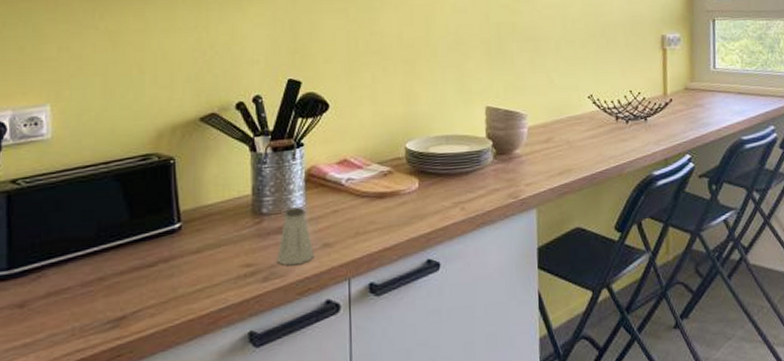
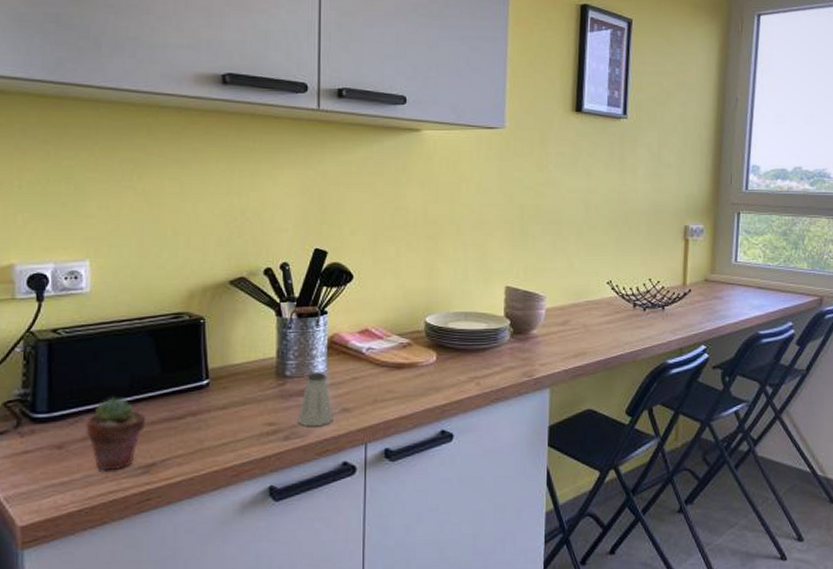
potted succulent: none [49,247,115,329] -> present [85,396,147,471]

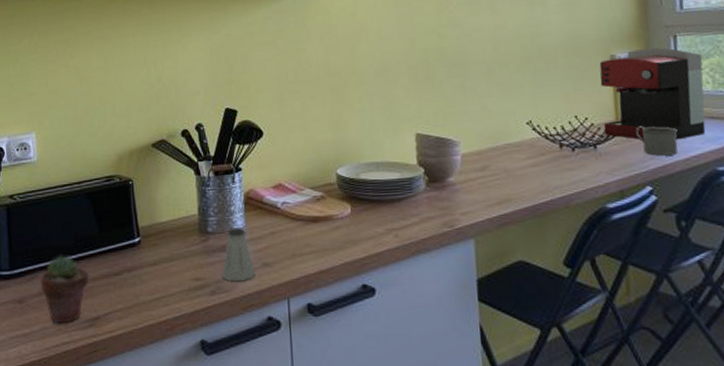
coffee maker: none [672,223,758,306] -> present [599,48,706,140]
mug: none [697,291,731,319] -> present [635,126,678,156]

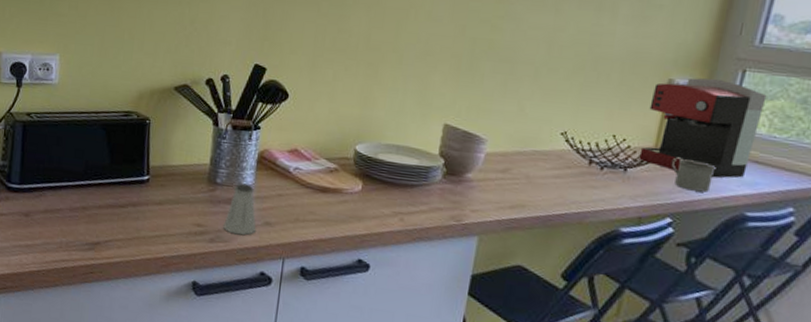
potted succulent: present [40,255,89,324] -> none [47,178,96,243]

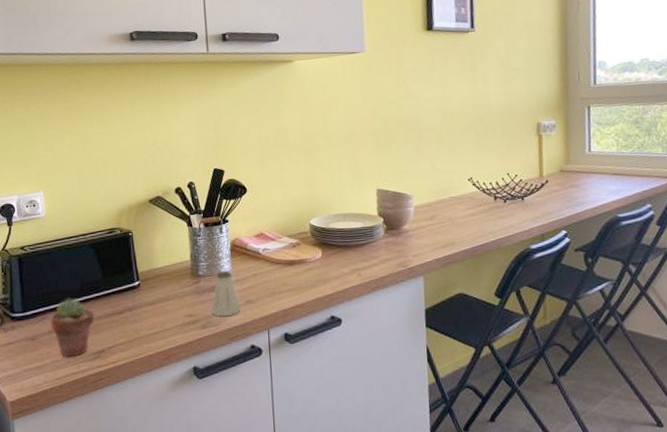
potted succulent: none [47,178,96,243] -> present [50,298,95,358]
coffee maker: present [638,78,767,178] -> none [528,116,610,193]
mug: present [671,157,716,192] -> none [554,181,588,206]

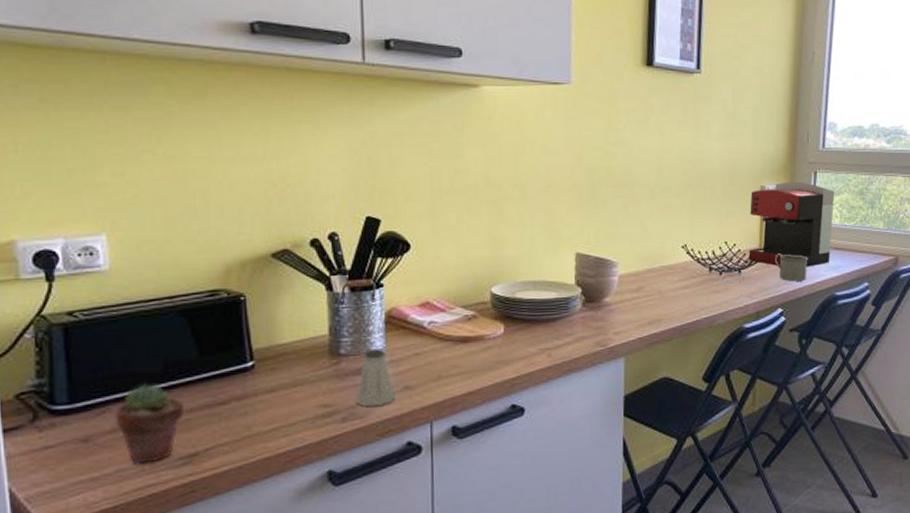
coffee maker: none [528,116,610,193] -> present [748,182,835,267]
mug: none [554,181,588,206] -> present [774,253,808,281]

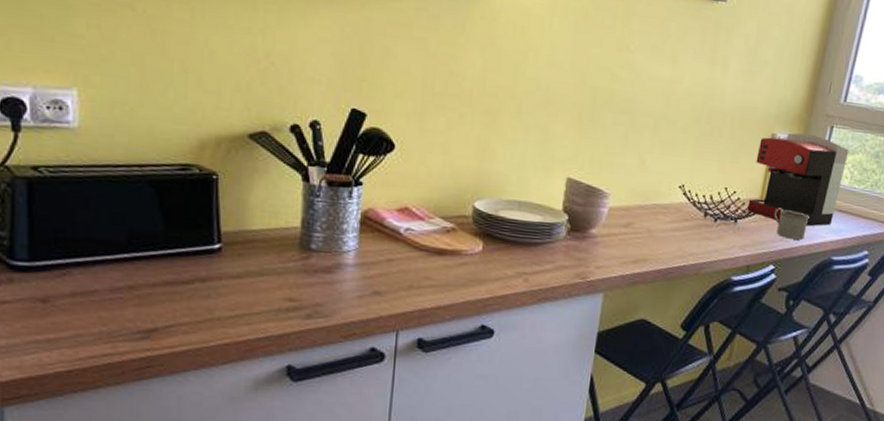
potted succulent: present [115,383,185,465] -> none [75,251,147,333]
saltshaker: present [356,348,395,407] -> none [322,248,363,308]

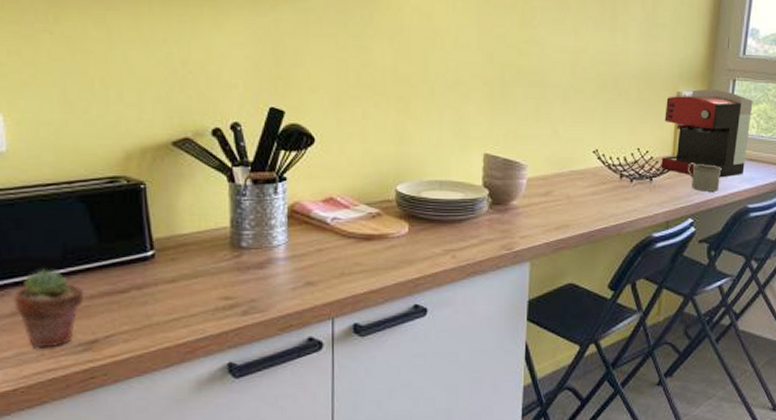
potted succulent: none [75,251,147,333] -> present [13,268,84,349]

